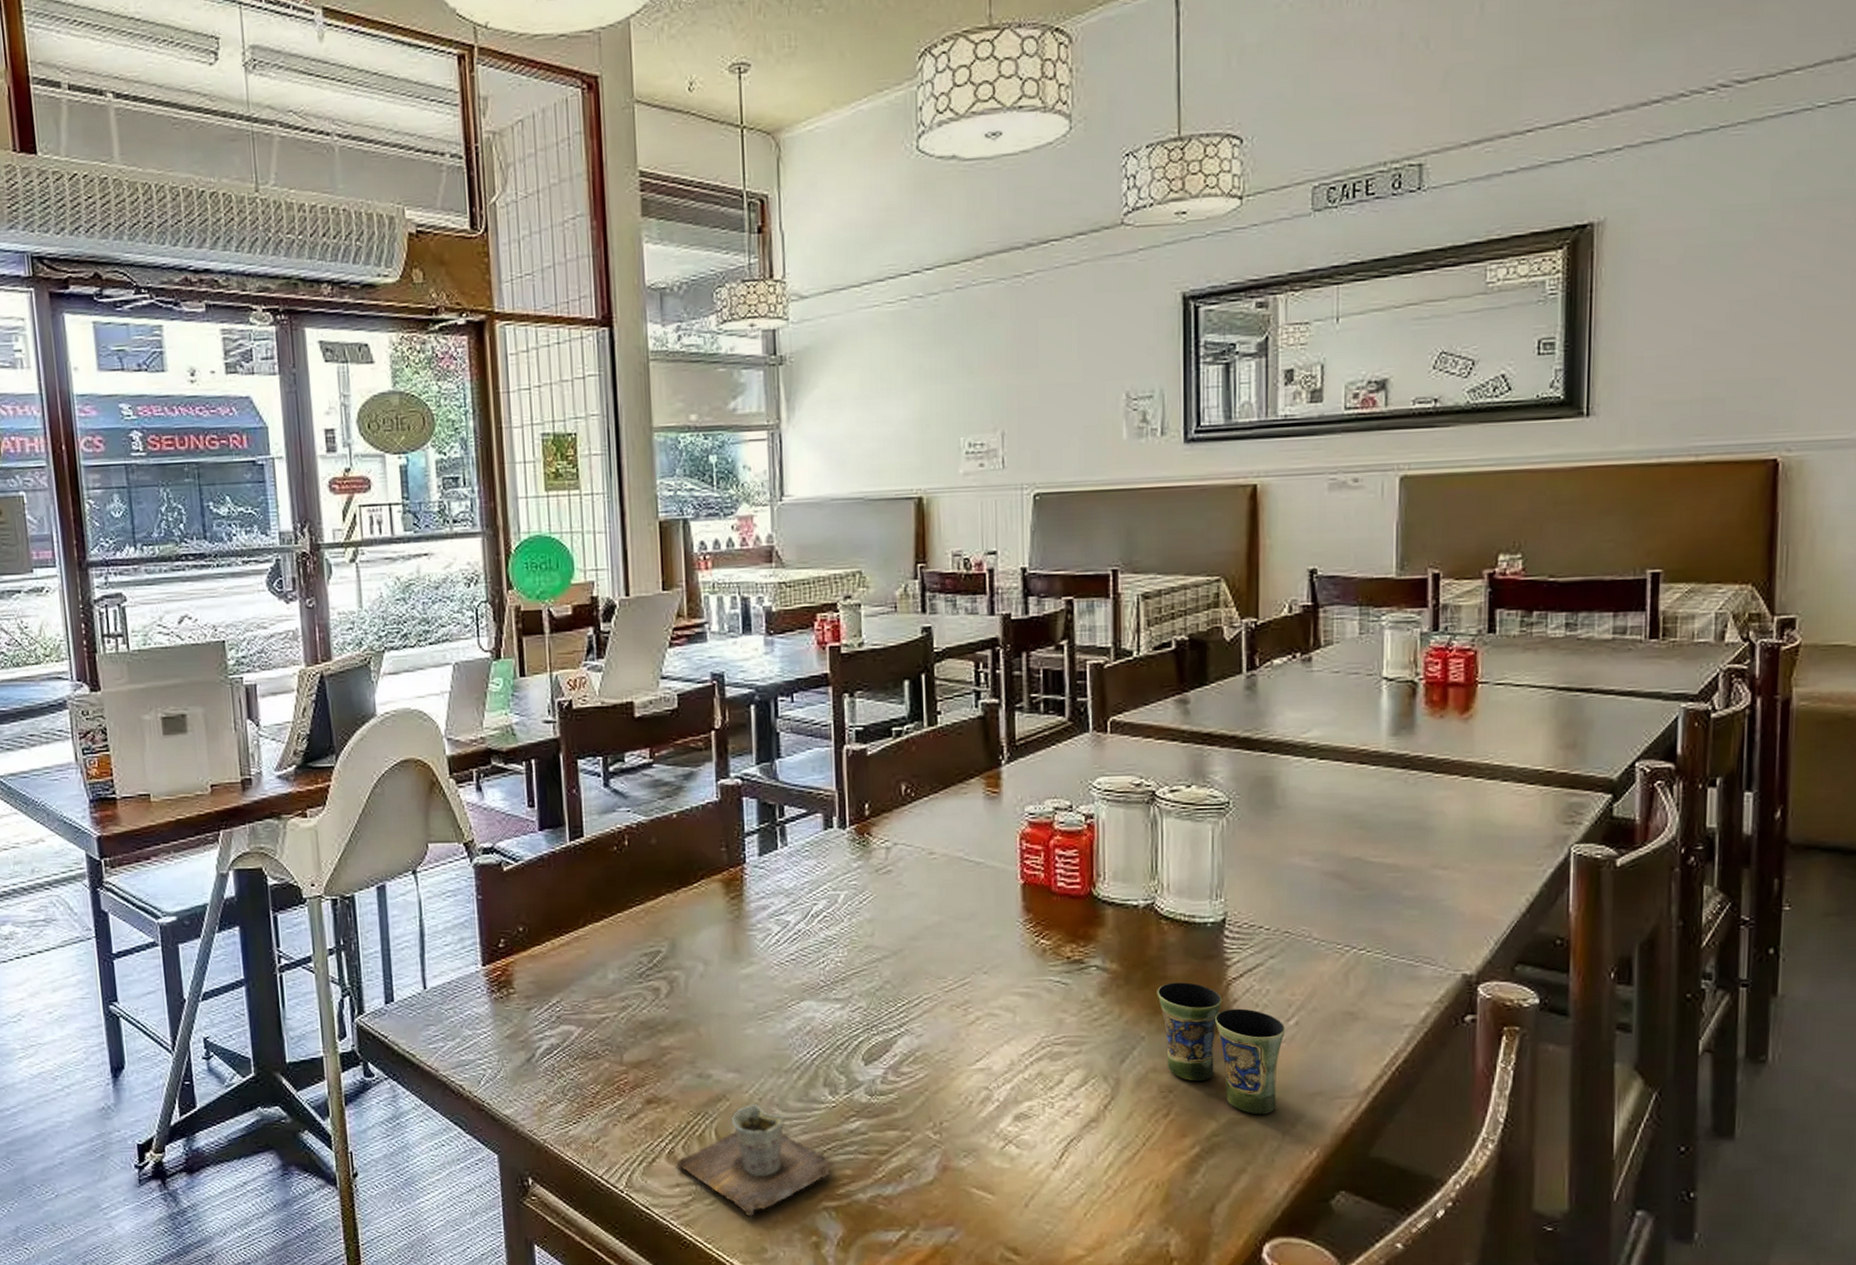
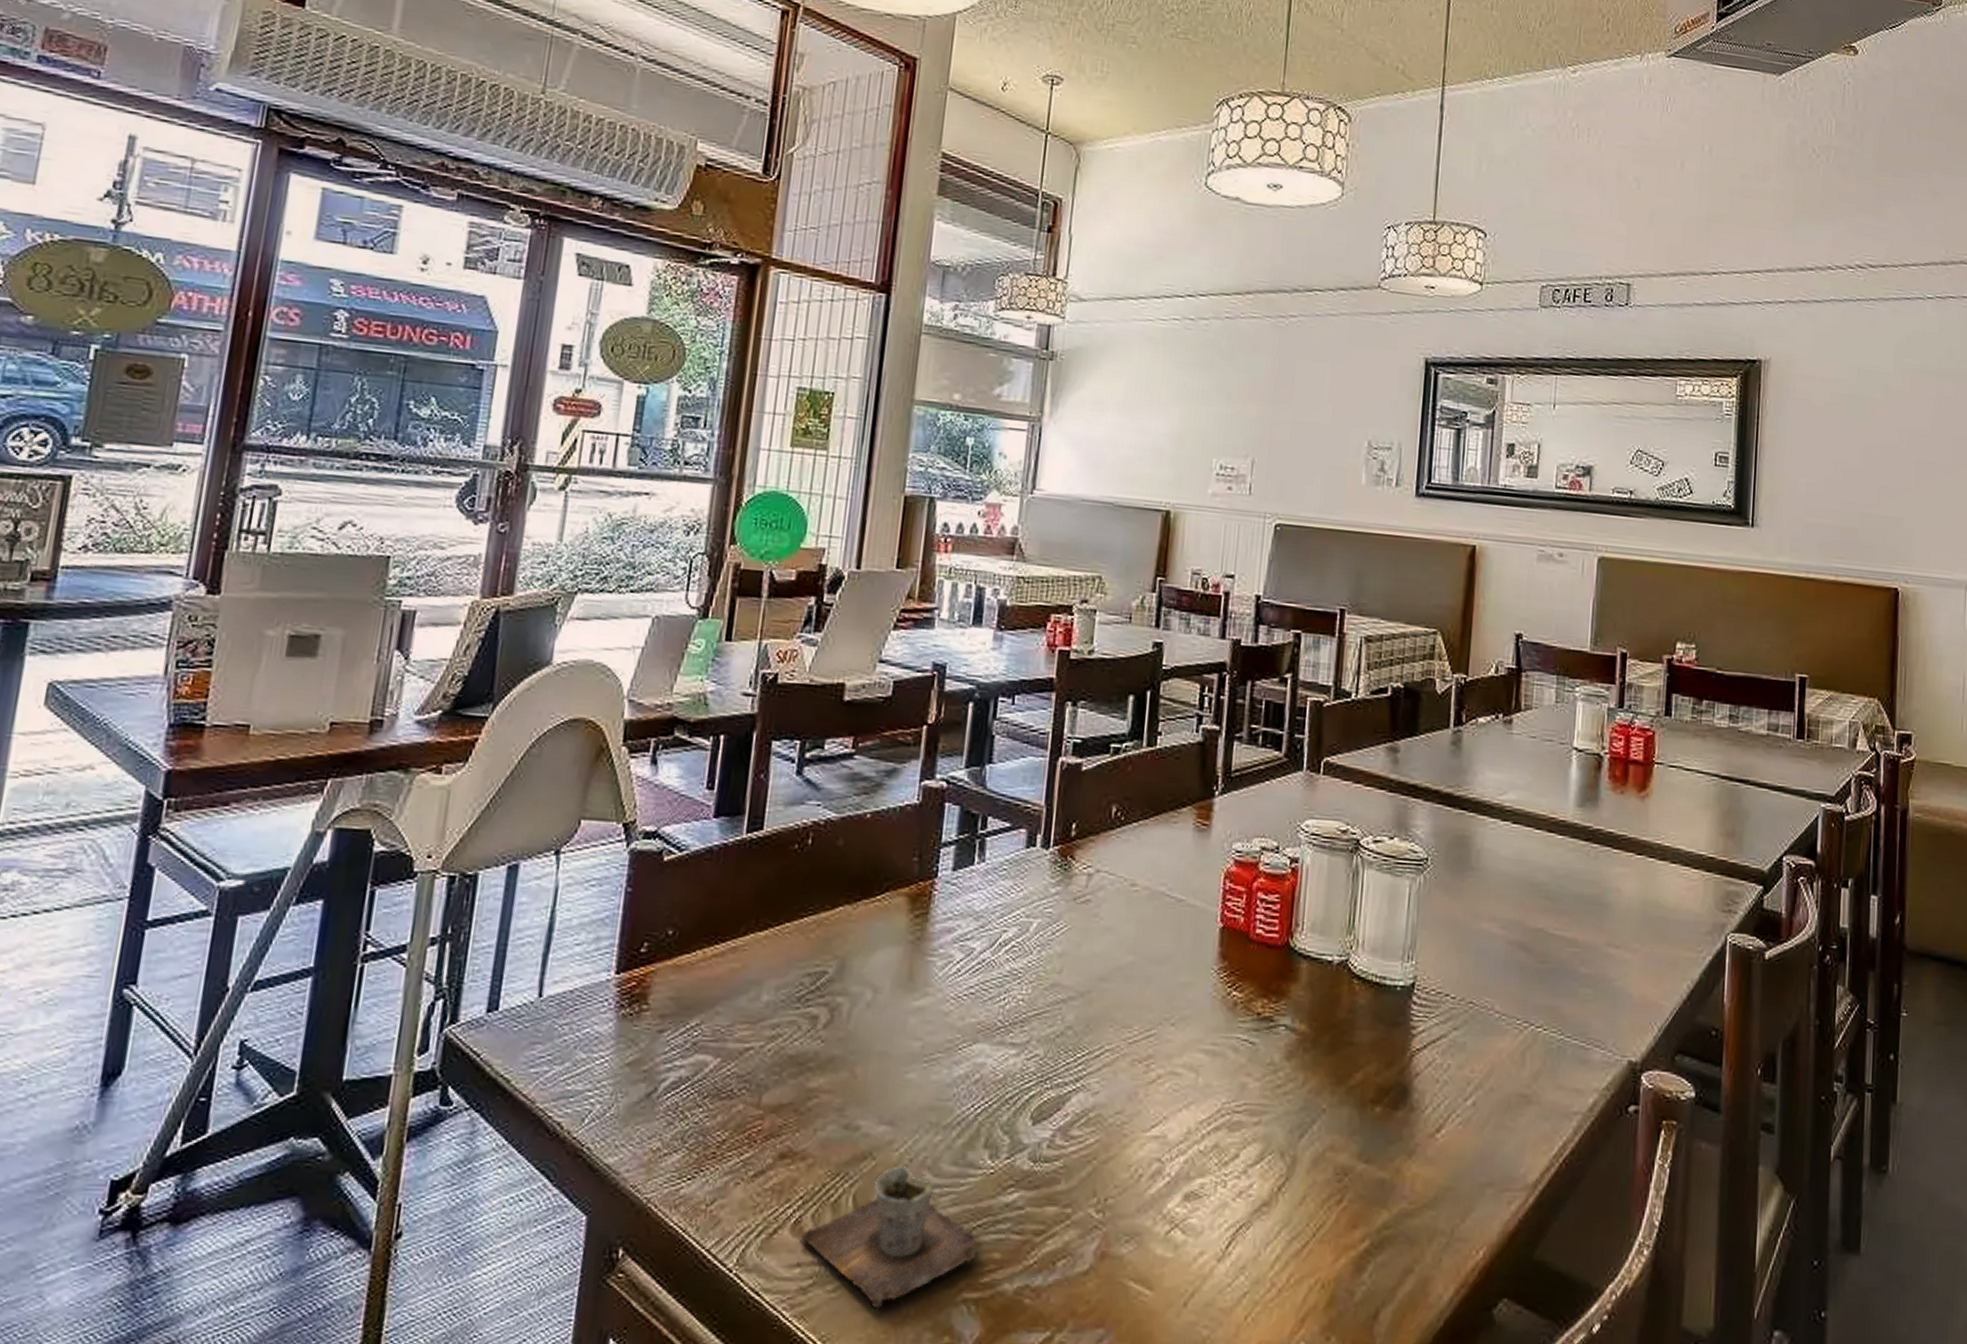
cup: present [1157,982,1286,1115] -> none [1342,1049,1463,1206]

